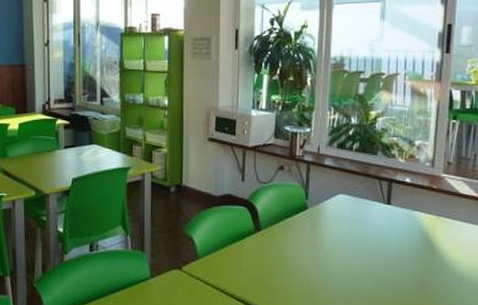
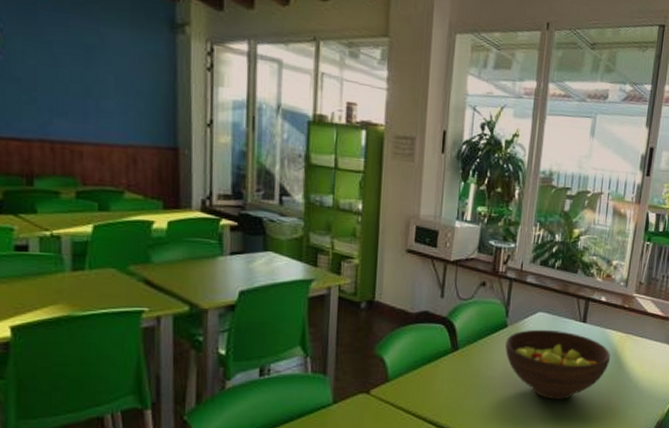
fruit bowl: none [307,211,421,283] -> present [505,329,611,400]

